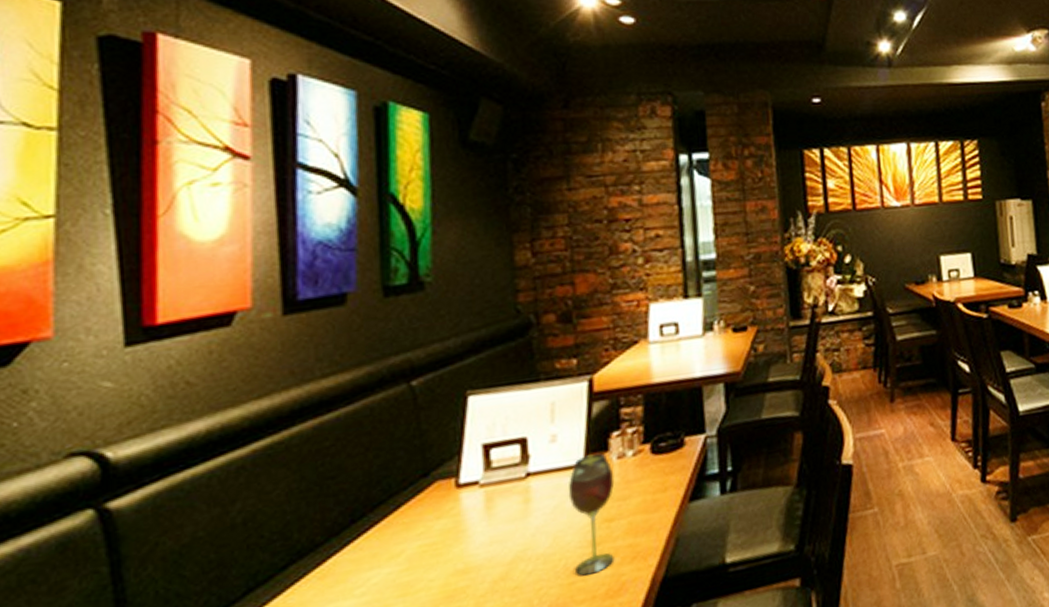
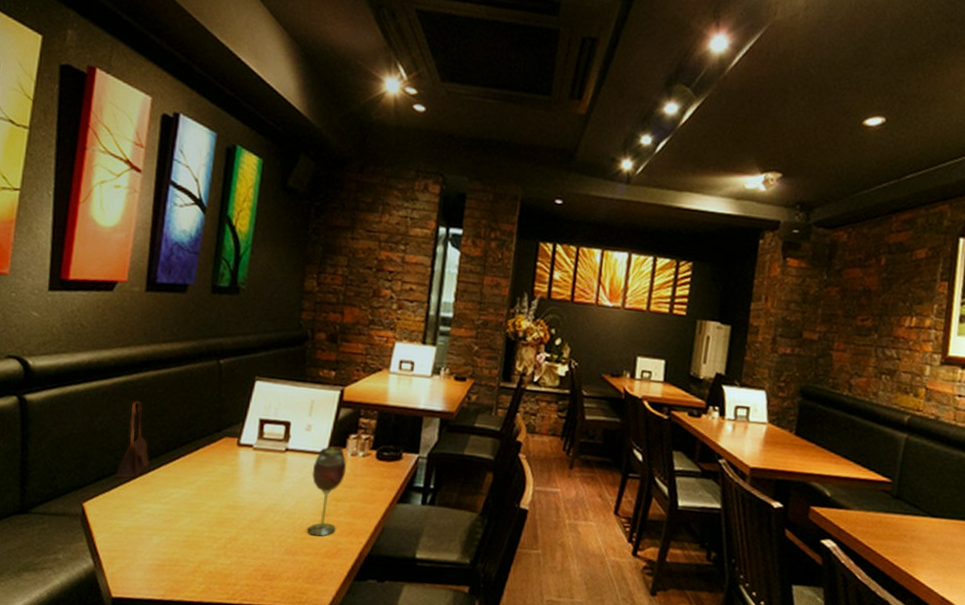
shoulder bag: none [277,466,327,581] -> present [116,401,149,478]

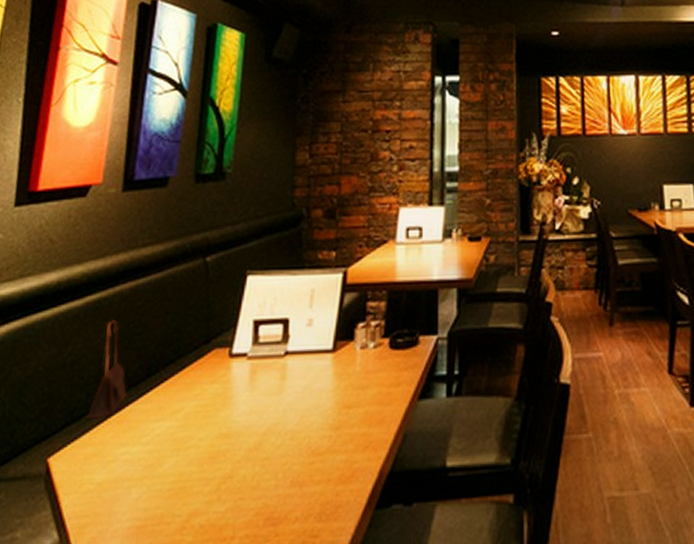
wineglass: present [307,446,347,536] -> none [316,341,357,457]

